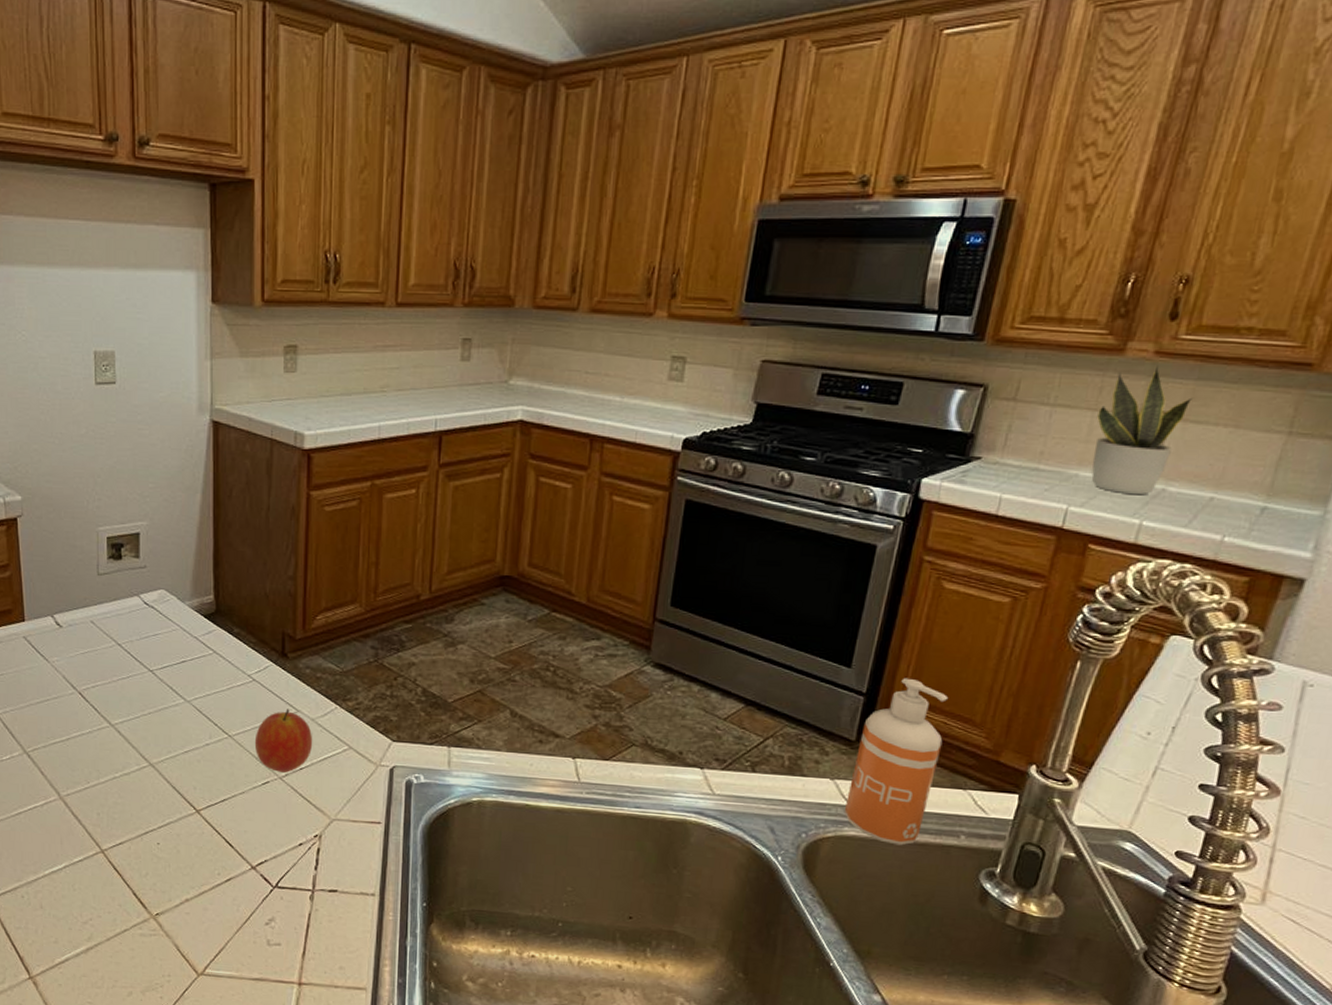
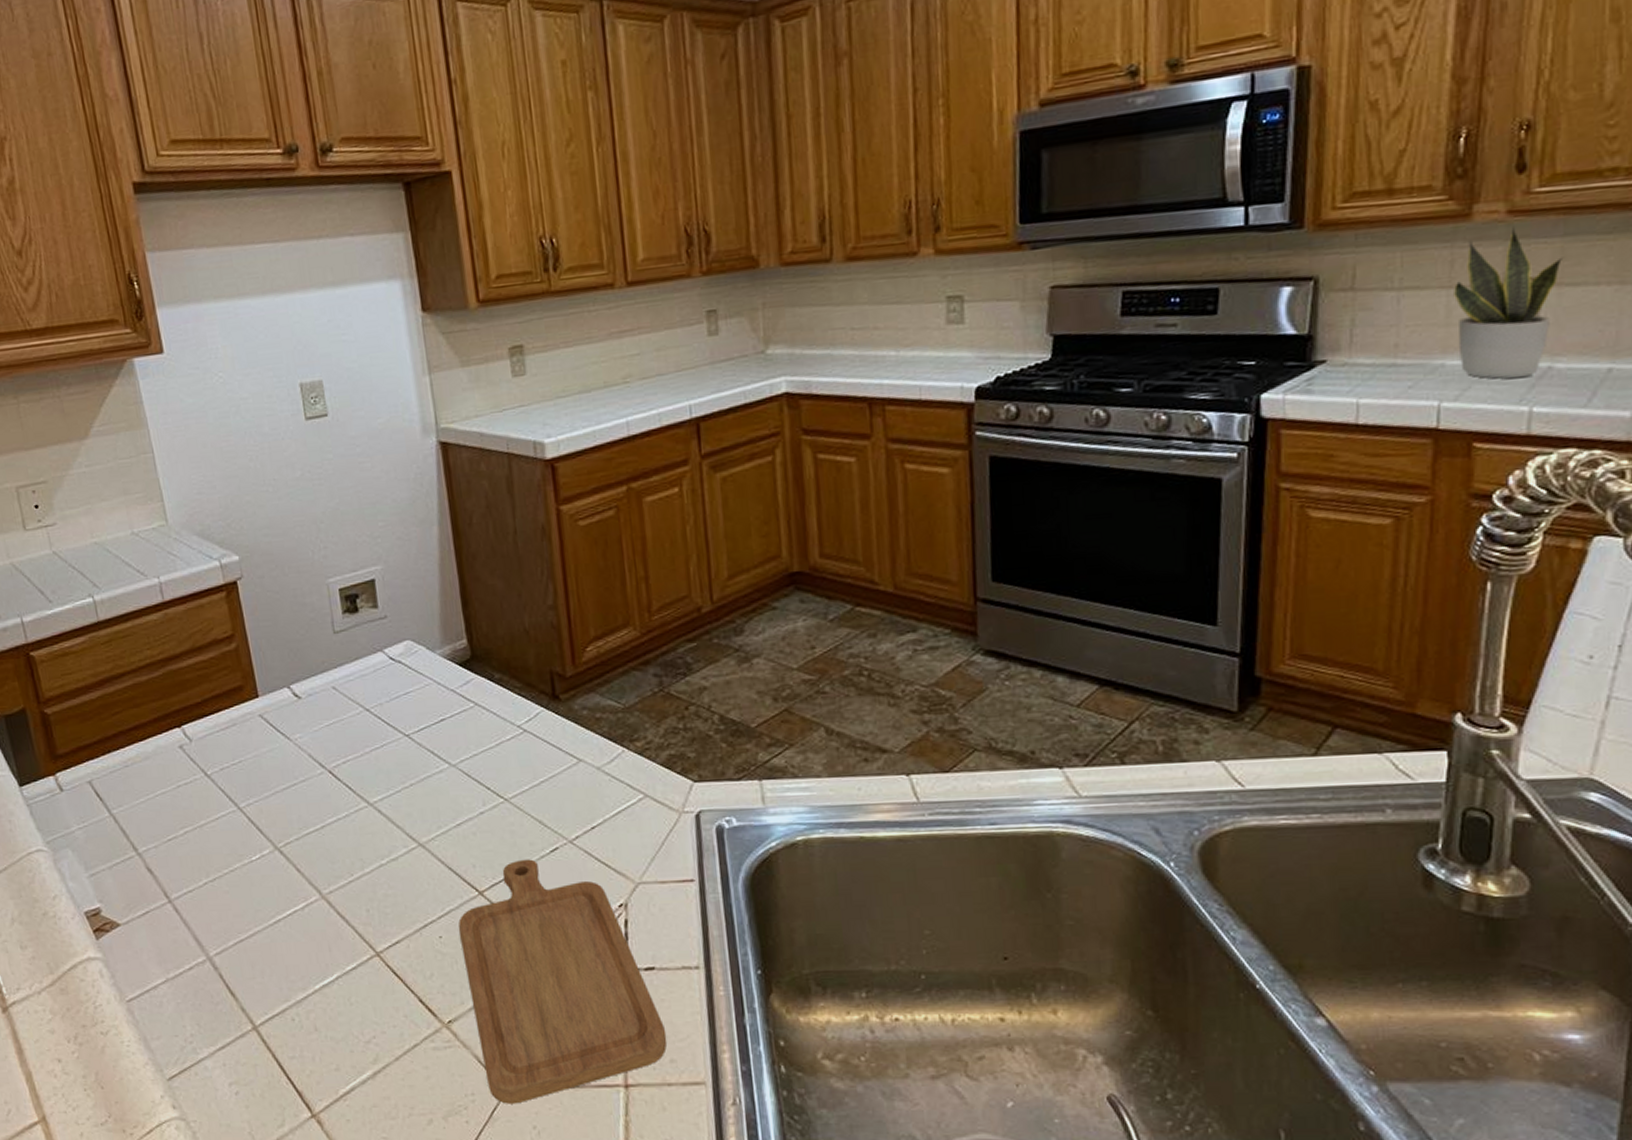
chopping board: none [175,787,340,988] -> present [458,859,667,1104]
fruit: present [254,709,313,773] -> none [535,759,603,835]
soap dispenser: present [844,678,949,846] -> none [1239,628,1343,831]

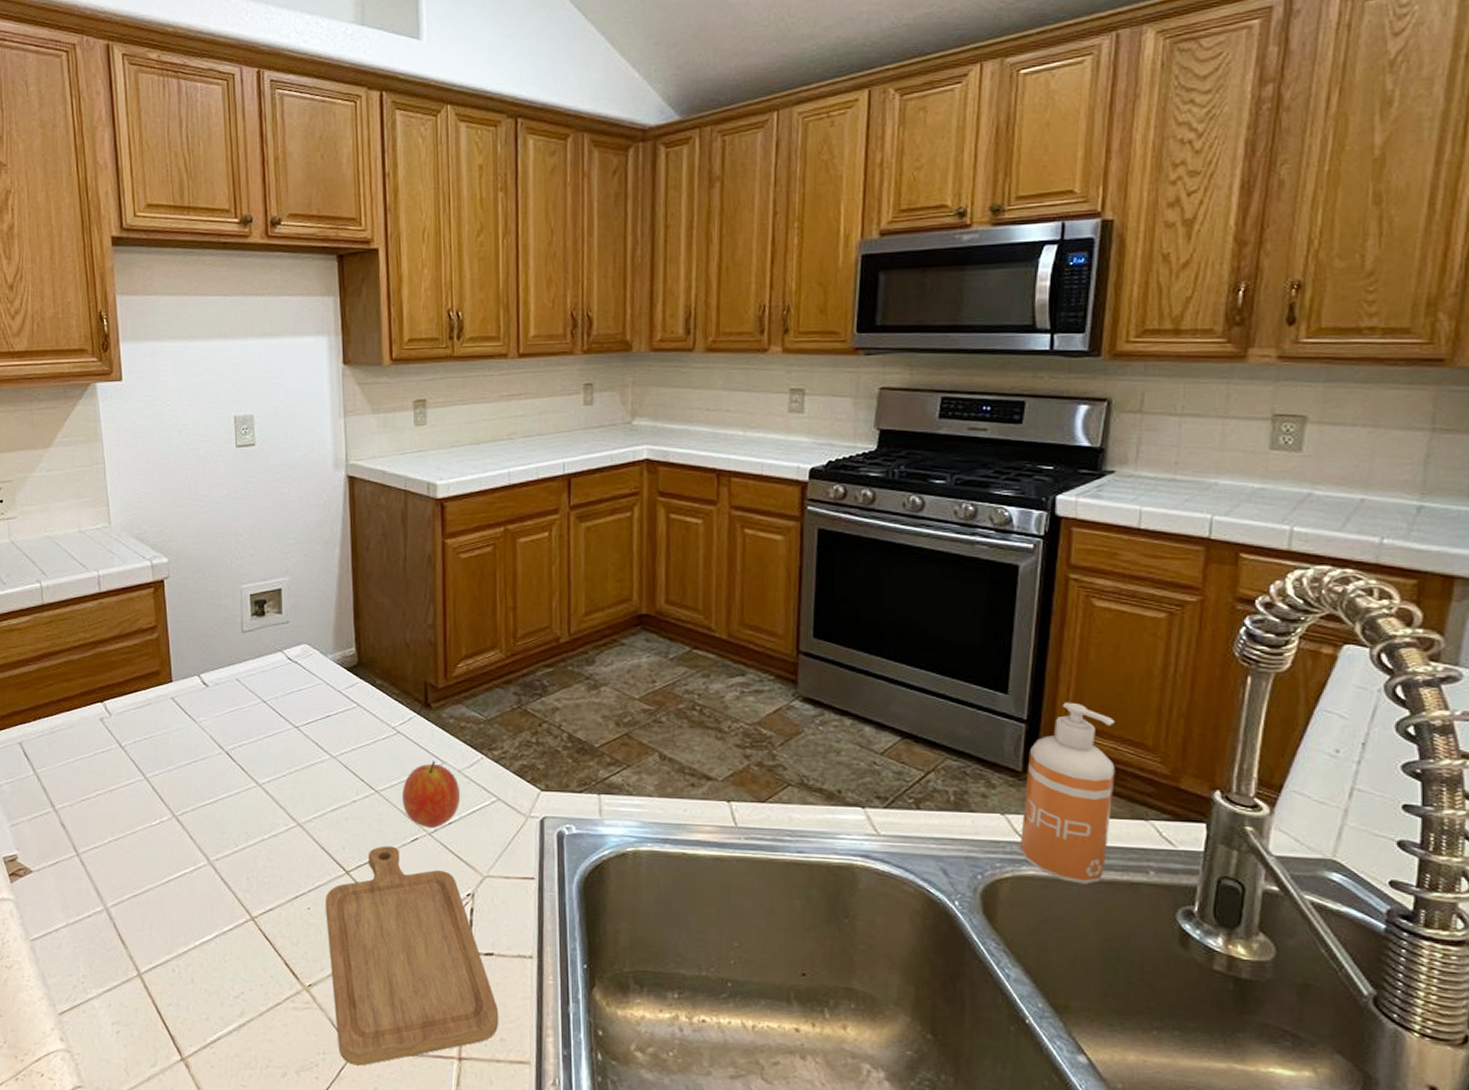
fruit: none [535,759,603,835] -> present [401,761,461,828]
soap dispenser: none [1239,628,1343,831] -> present [1019,702,1116,885]
potted plant: present [1454,225,1564,379] -> none [1229,369,1326,501]

